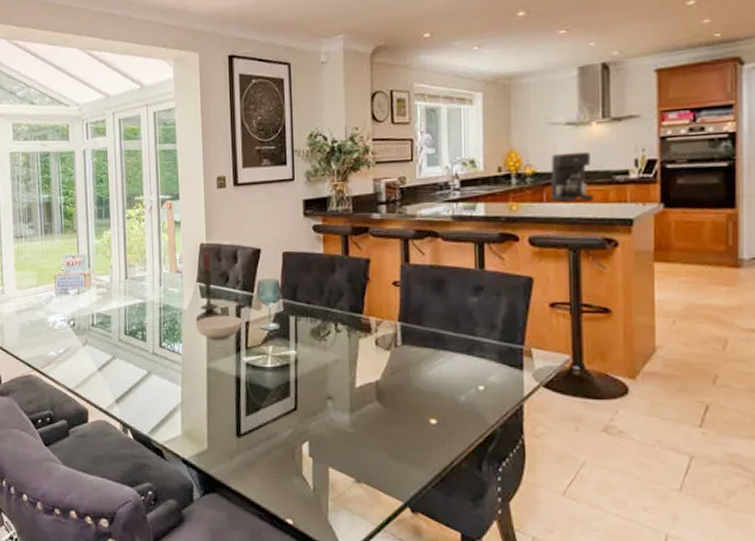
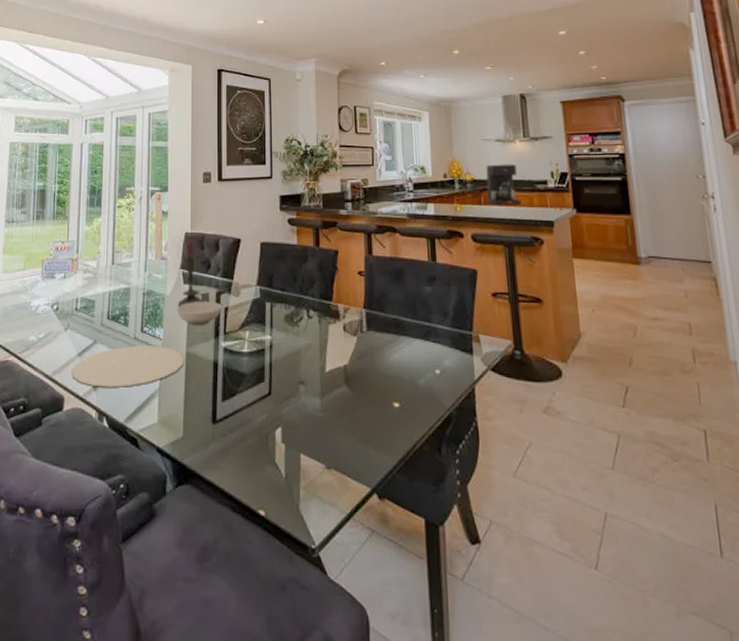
placemat: none [93,361,206,401] -> present [72,346,184,388]
wine glass: present [255,278,283,331] -> none [235,266,260,316]

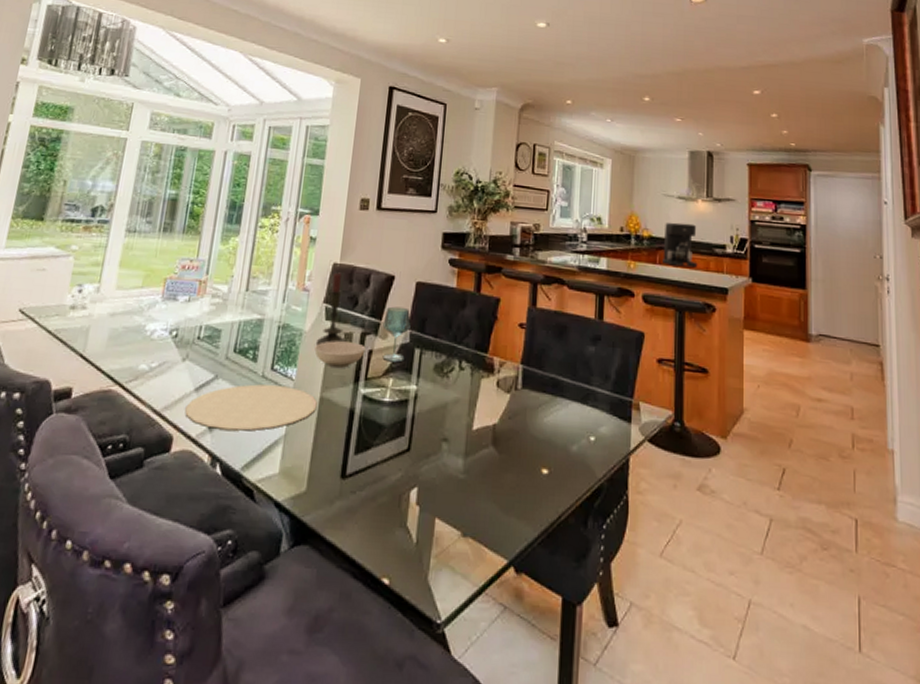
wine glass: none [235,266,260,316] -> present [382,306,411,362]

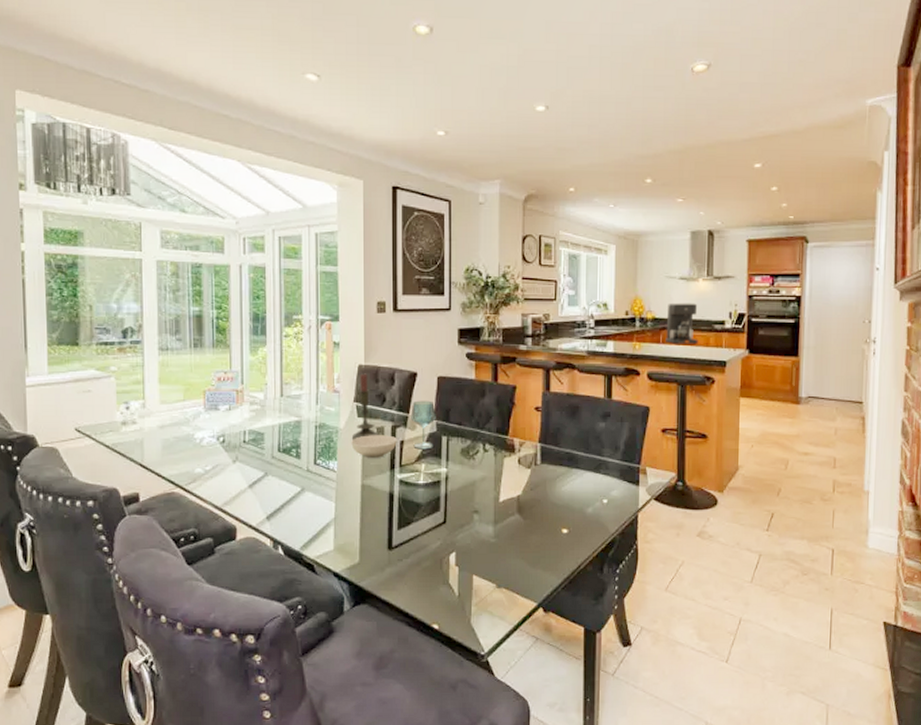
placemat: present [185,384,317,431] -> none [243,478,360,518]

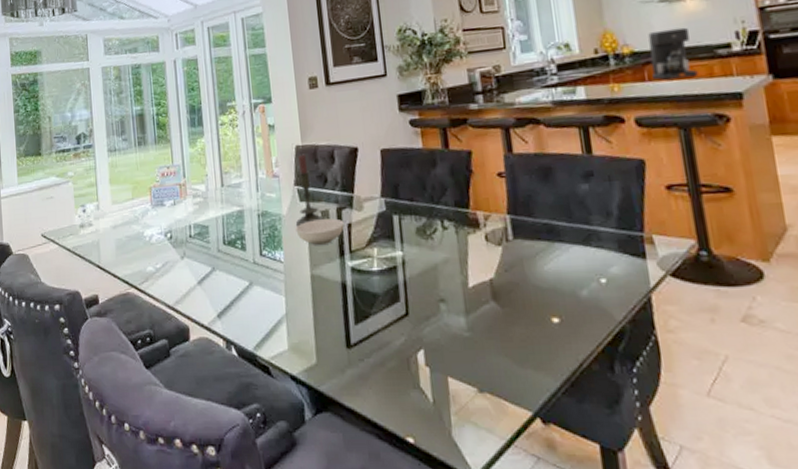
wine glass: present [410,400,436,450] -> none [355,176,385,232]

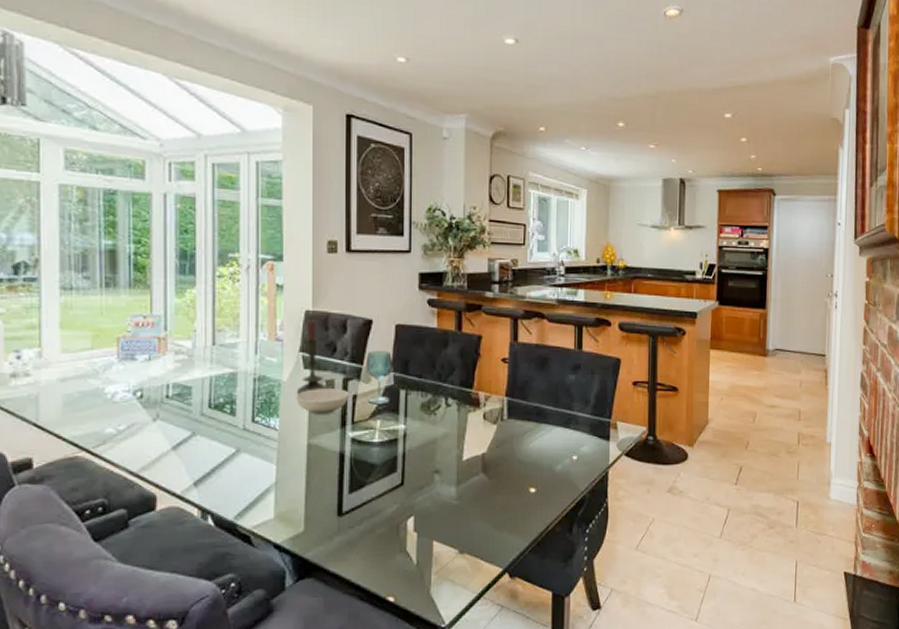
wine glass: none [355,176,385,232] -> present [365,350,394,405]
coffee maker: present [648,27,699,82] -> none [637,251,670,296]

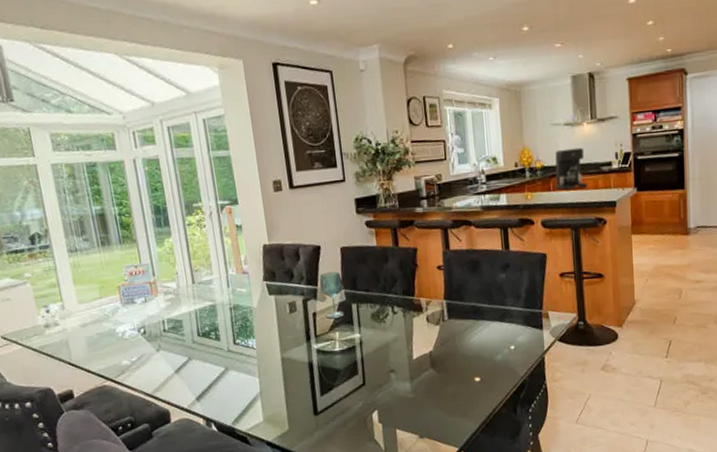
bowl: present [296,389,349,414] -> none [266,308,310,332]
candle: present [298,318,329,395] -> none [266,251,292,318]
coffee maker: none [637,251,670,296] -> present [555,147,588,192]

